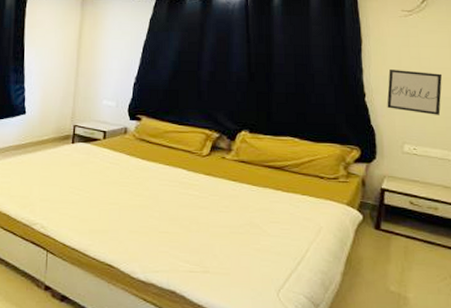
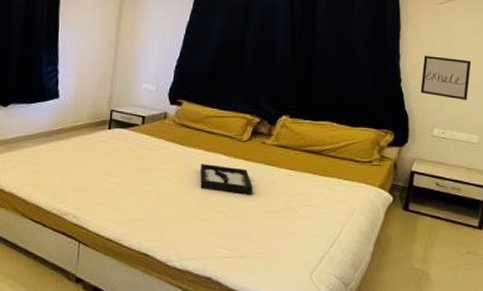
decorative tray: none [161,177,214,211] -> present [200,163,253,196]

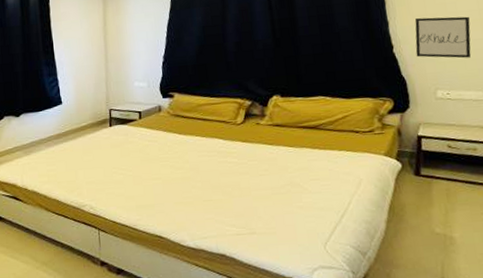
decorative tray: present [200,163,253,196] -> none [200,148,254,175]

